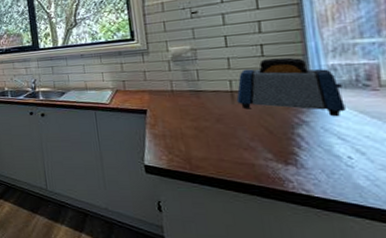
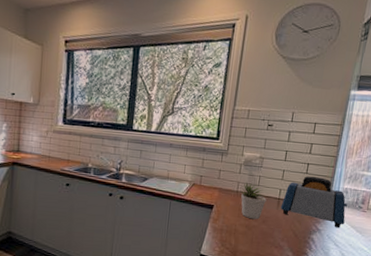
potted plant: none [175,78,215,120] -> present [240,182,267,220]

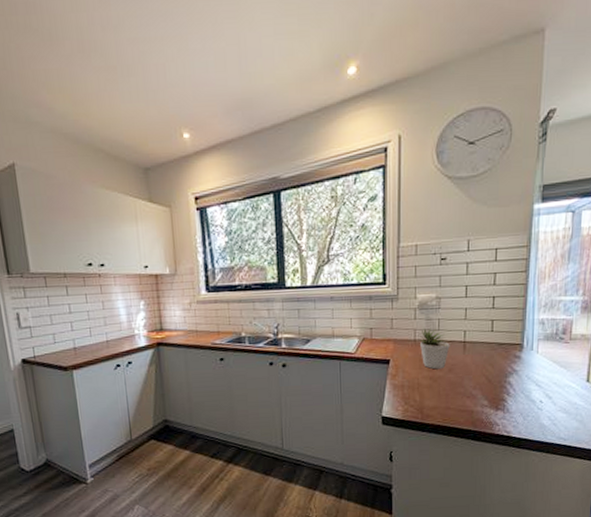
toaster: present [280,176,347,228] -> none [467,310,546,366]

